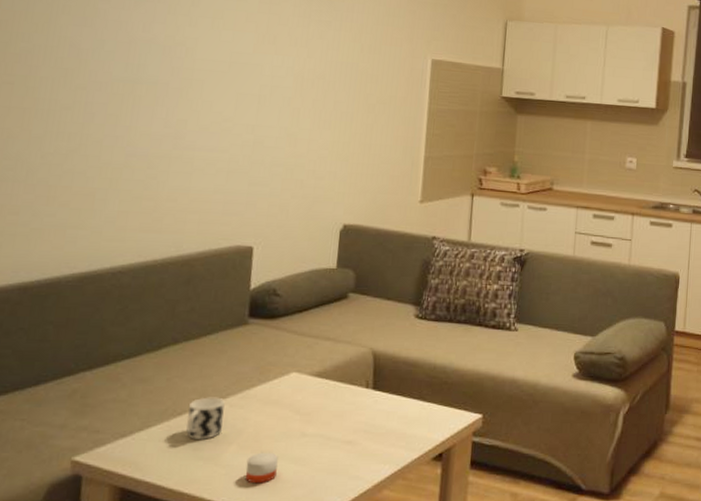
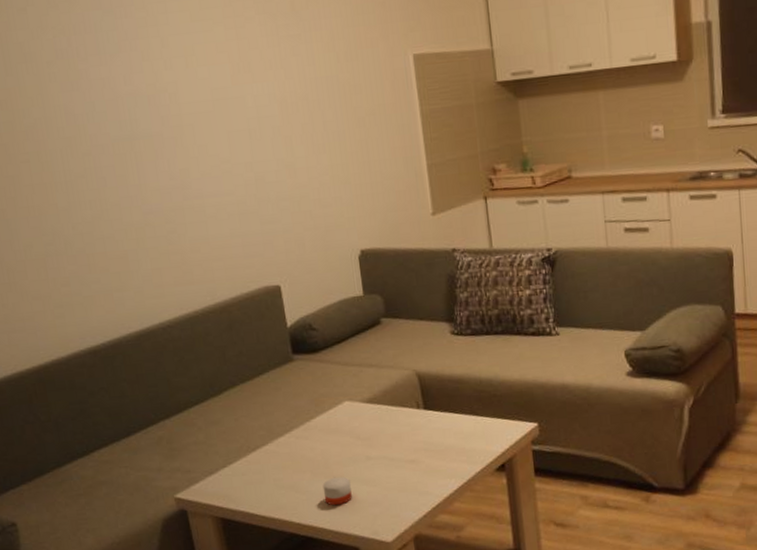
cup: present [186,397,225,439] -> none [260,431,295,471]

